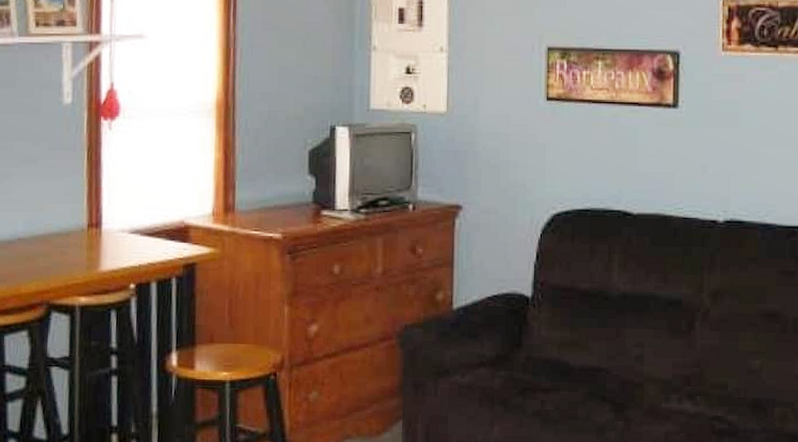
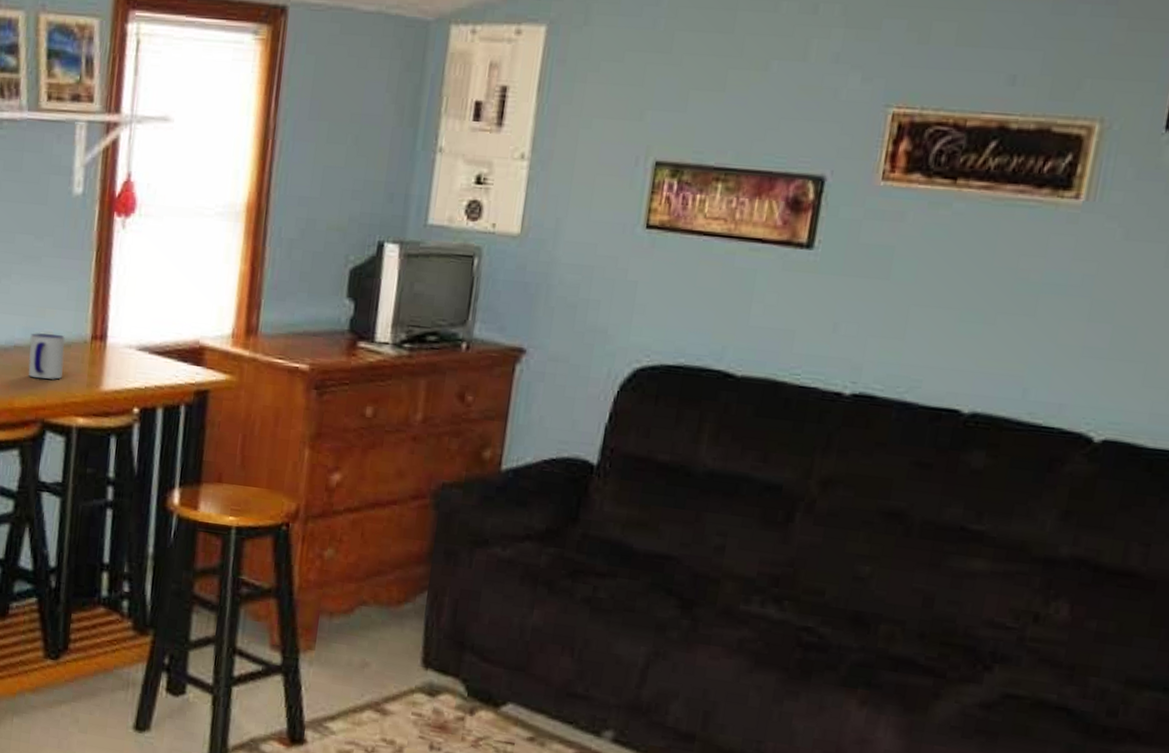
mug: none [32,225,65,266] -> present [28,332,66,380]

